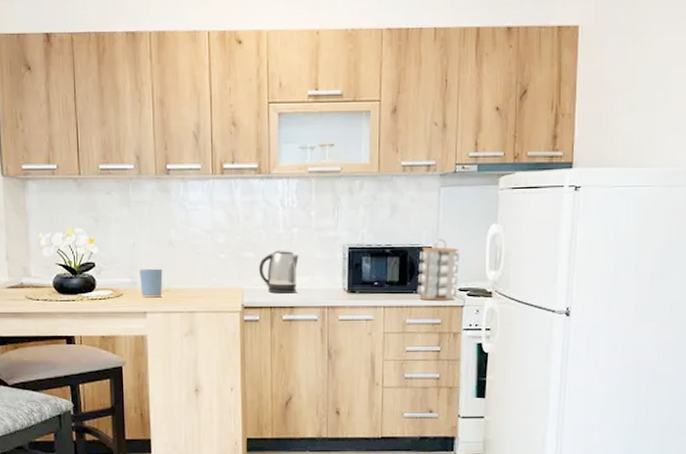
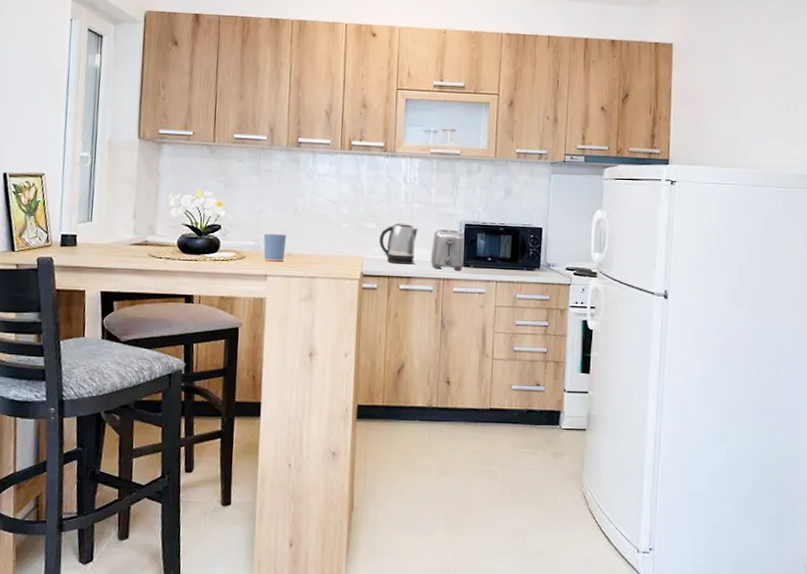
toaster: none [313,254,349,298] -> present [430,229,465,271]
spice rack: present [417,238,460,302] -> none [527,220,567,280]

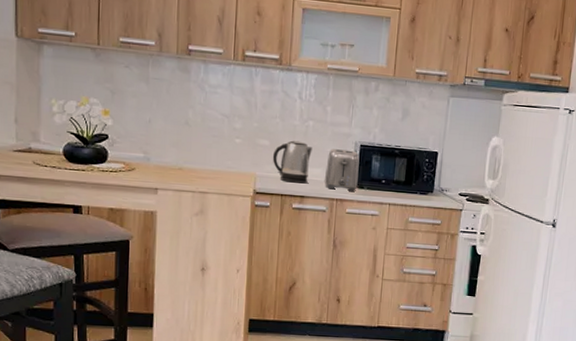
mug: present [263,233,287,262] -> none [153,145,177,176]

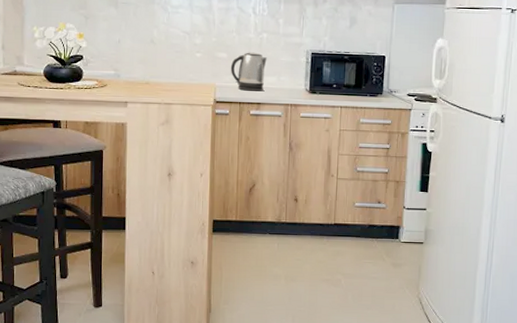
toaster: present [324,149,360,192] -> none [278,58,311,97]

